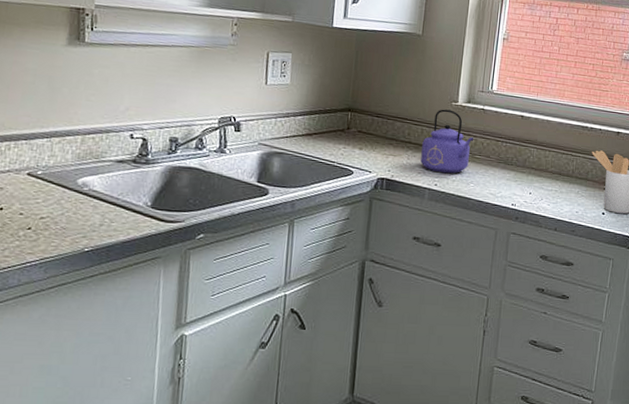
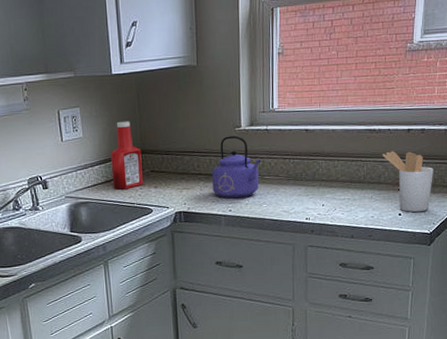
ketchup bottle: none [314,75,351,146] -> present [111,121,143,190]

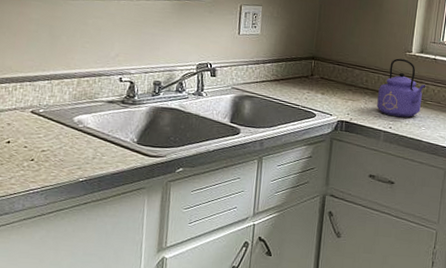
ketchup bottle: present [111,121,143,190] -> none [281,26,315,91]

